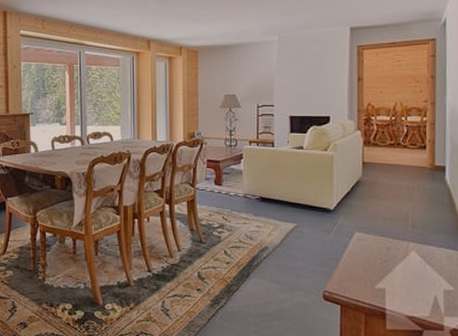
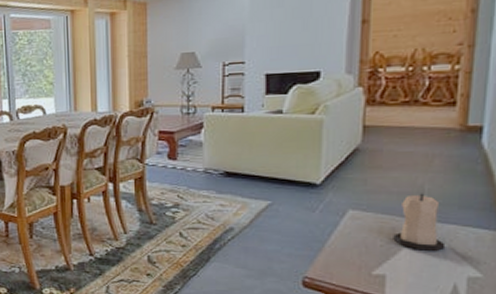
candle: none [389,219,427,268] -> present [393,193,446,251]

